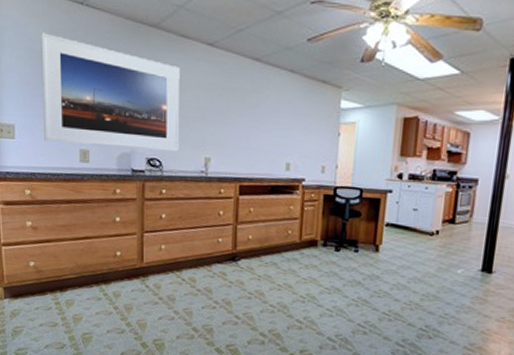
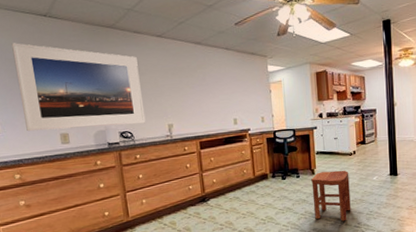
stool: none [370,250,425,320] -> present [311,170,351,222]

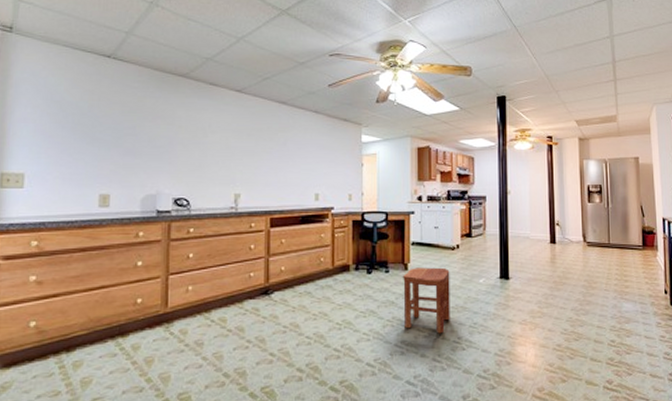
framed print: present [11,43,146,132] -> none [59,83,209,190]

